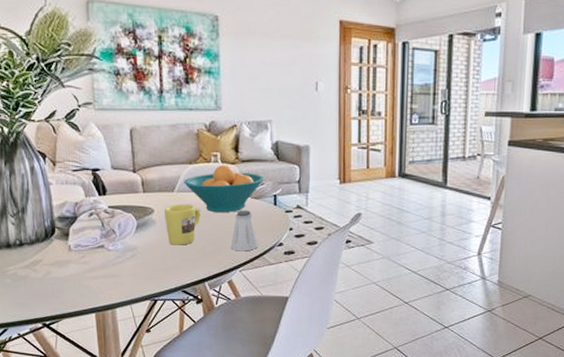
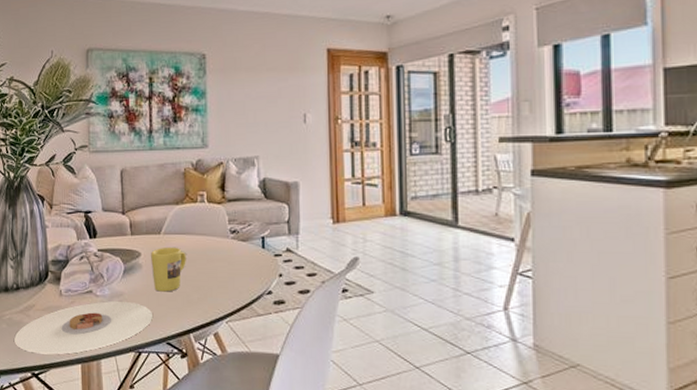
plate: none [21,255,168,306] -> present [14,301,154,355]
fruit bowl: present [184,165,265,213] -> none [170,205,252,257]
saltshaker: present [230,210,258,252] -> none [217,253,246,300]

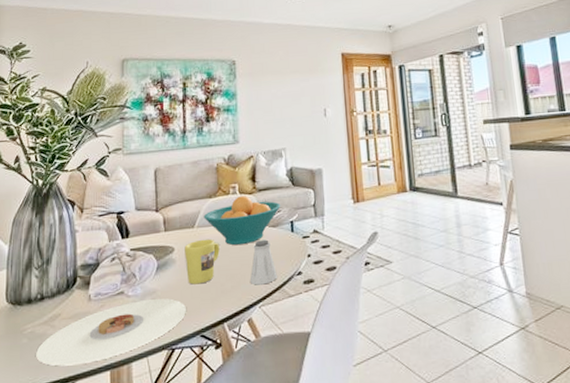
fruit bowl: none [170,205,252,257] -> present [204,196,281,246]
saltshaker: none [217,253,246,300] -> present [249,239,277,285]

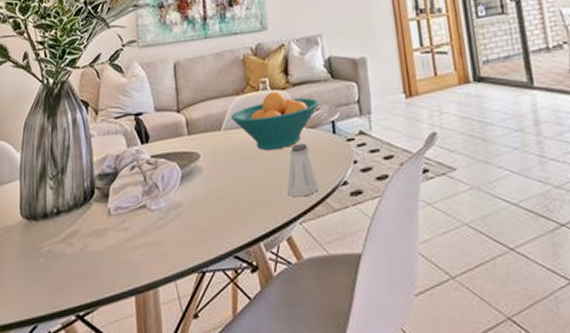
plate: present [36,298,187,366] -> none [55,213,217,290]
mug: present [185,239,220,285] -> none [211,143,251,197]

